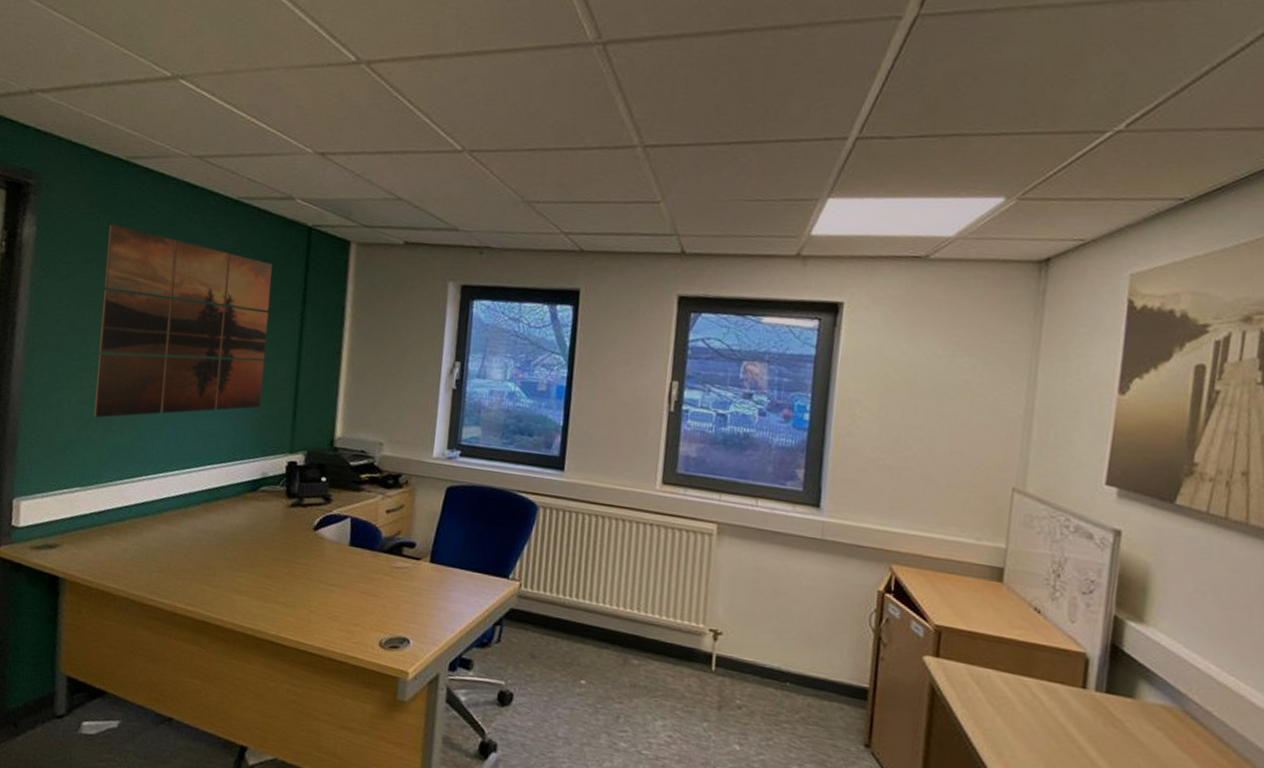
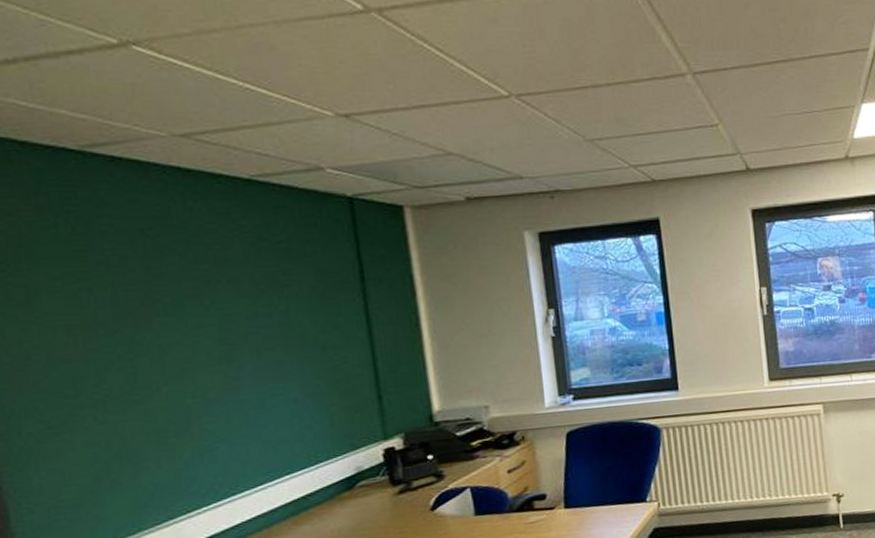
wall art: present [94,224,272,418] -> none [75,229,336,458]

